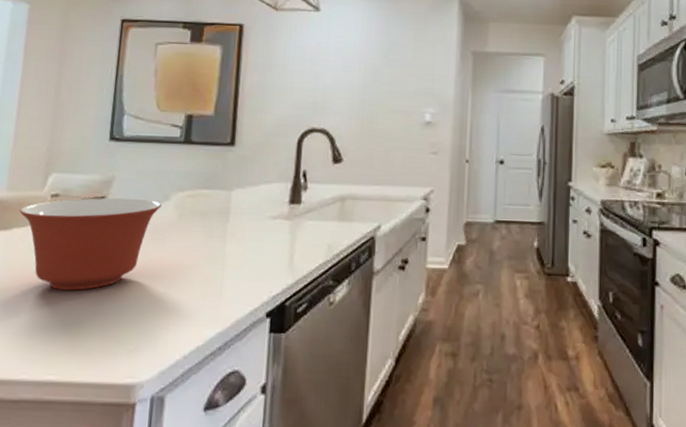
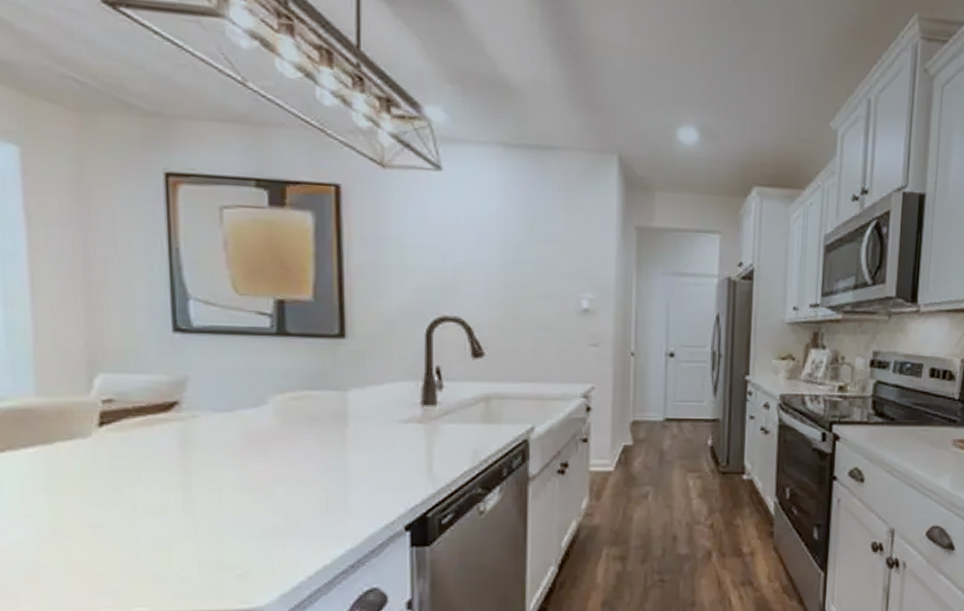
mixing bowl: present [19,197,162,291] -> none [60,402,257,512]

